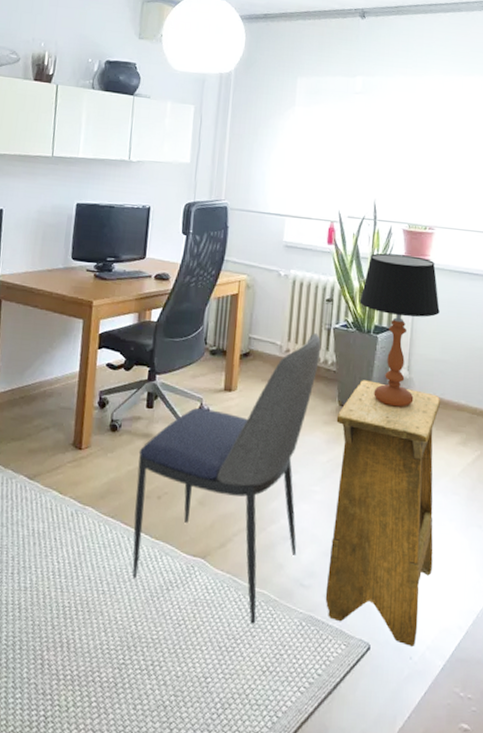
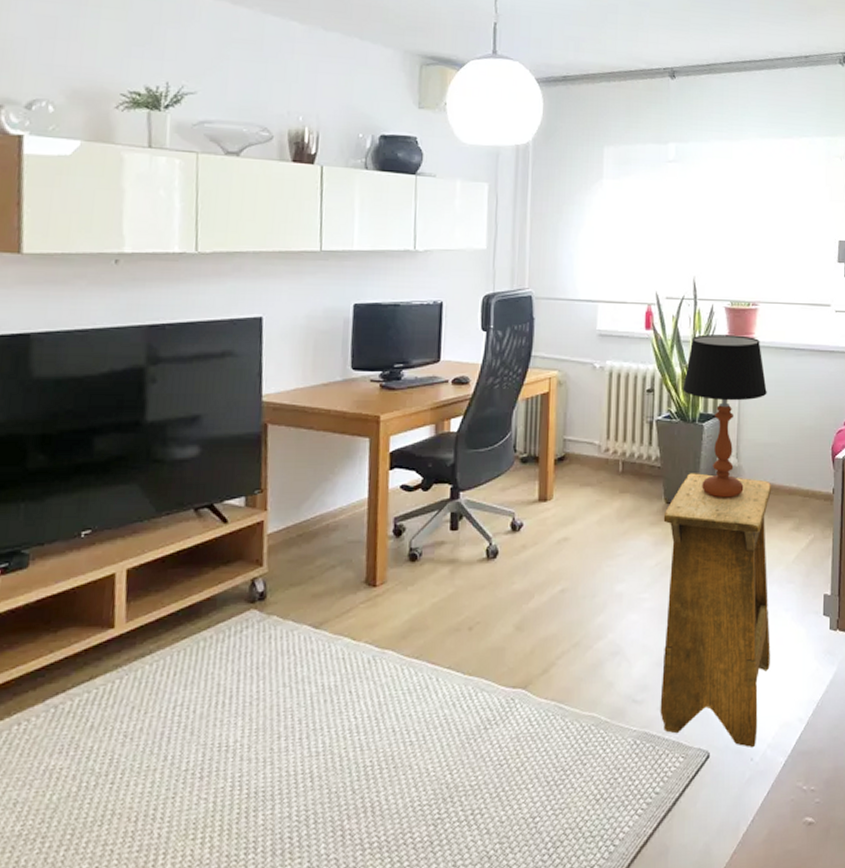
chair: present [132,333,321,624] -> none [442,428,644,752]

